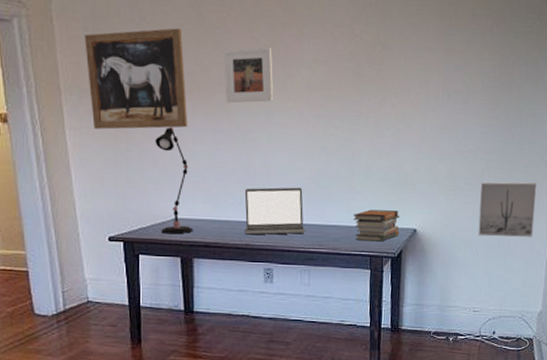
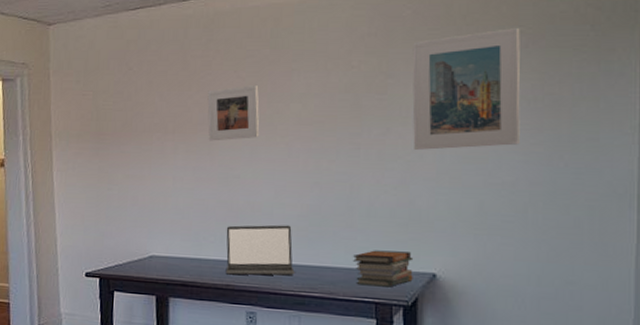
wall art: present [84,28,188,130] -> none [76,74,169,170]
desk lamp: present [155,127,193,235] -> none [136,166,170,272]
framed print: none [403,10,488,120] -> present [412,27,521,150]
wall art: present [478,182,537,237] -> none [523,219,609,289]

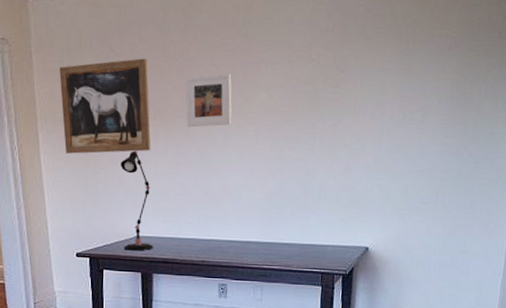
wall art: none [76,74,169,170] -> present [59,58,151,154]
desk lamp: none [136,166,170,272] -> present [120,150,154,251]
laptop: present [225,225,295,276] -> none [201,206,259,252]
book stack: present [353,250,414,287] -> none [306,228,353,259]
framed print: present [412,27,521,150] -> none [358,30,447,140]

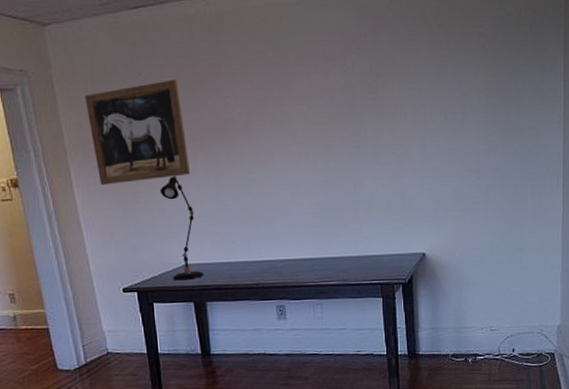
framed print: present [185,73,232,128] -> none [220,89,272,147]

